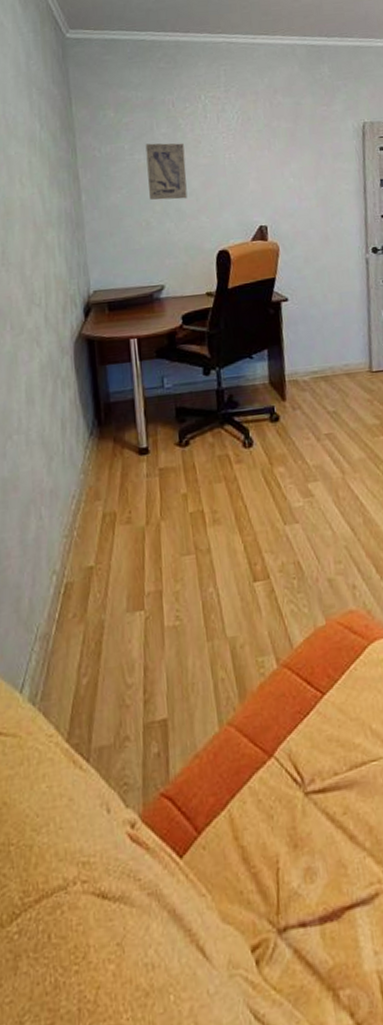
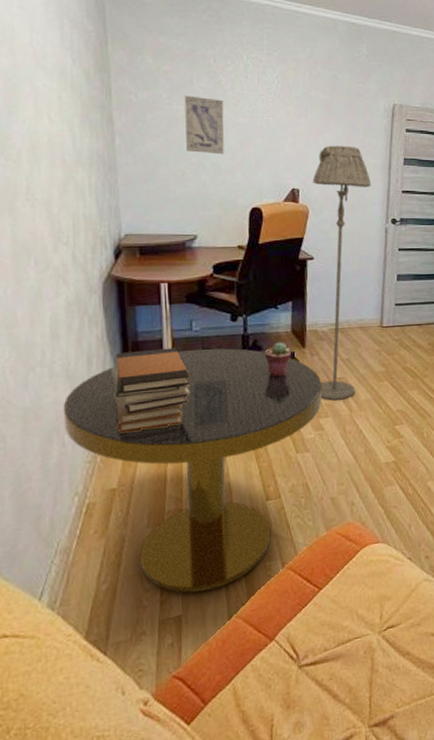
side table: none [39,405,309,692] -> present [63,348,323,593]
book stack: none [86,407,166,504] -> present [113,347,191,433]
potted succulent: none [241,395,271,436] -> present [264,342,291,377]
floor lamp: none [281,173,347,461] -> present [312,145,371,401]

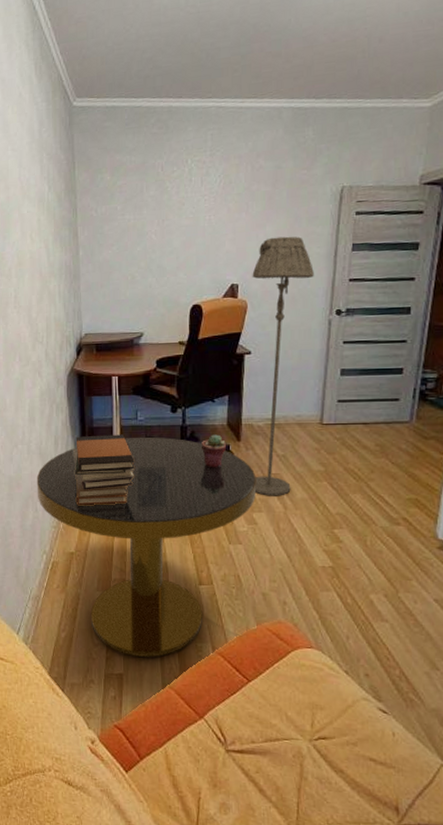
wall art: present [184,95,225,155] -> none [135,204,170,257]

